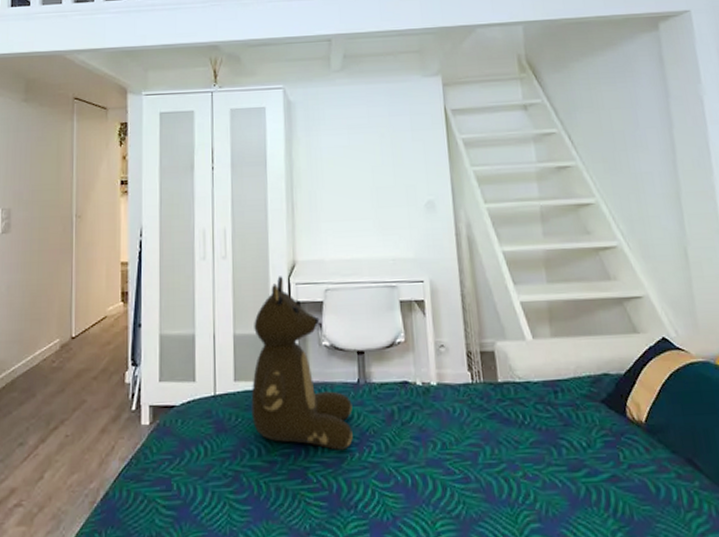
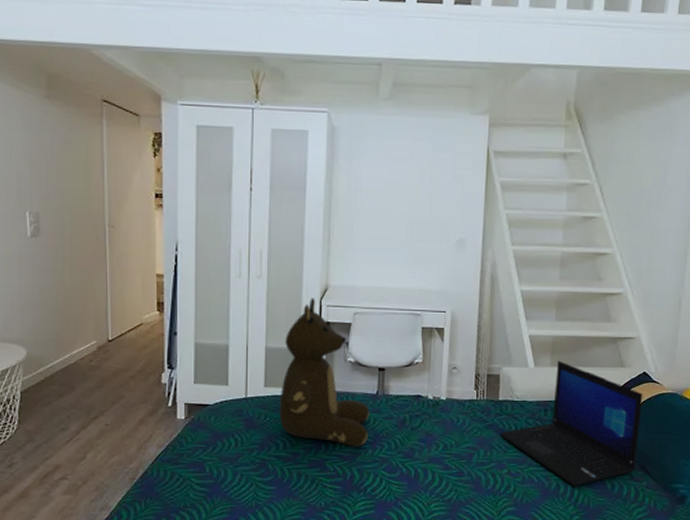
laptop: none [505,329,681,492] -> present [499,360,643,487]

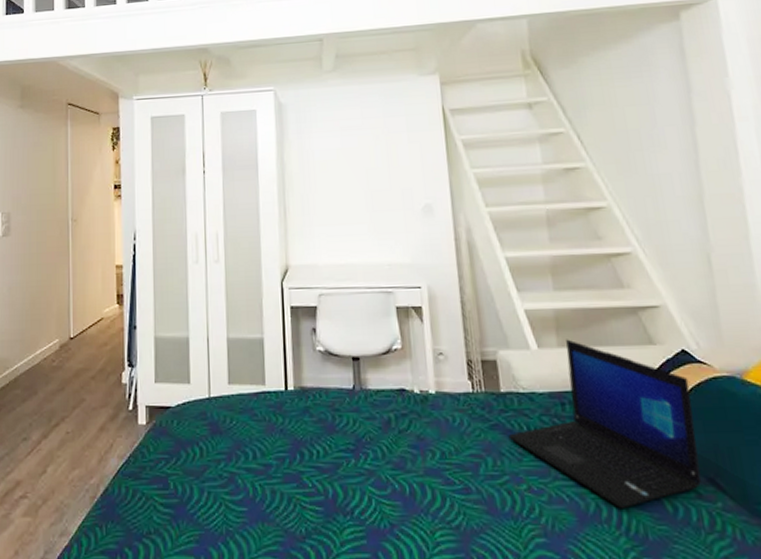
teddy bear: present [279,298,370,447] -> none [245,280,349,456]

